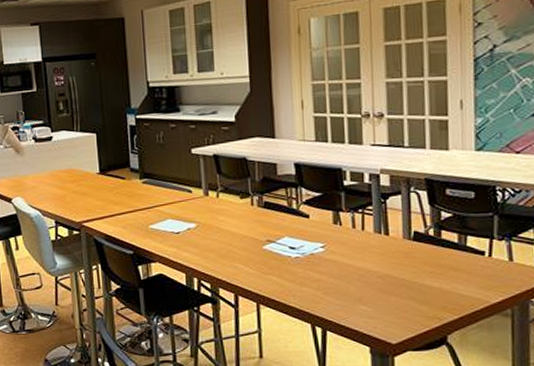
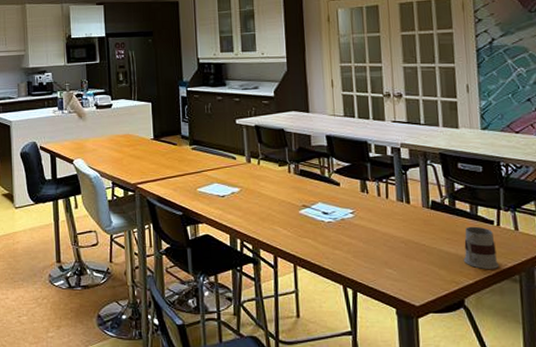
mug: none [447,257,490,304] -> present [463,226,500,269]

